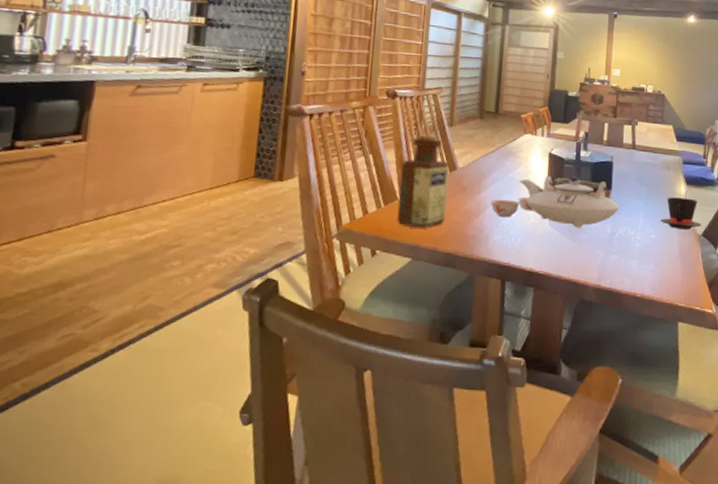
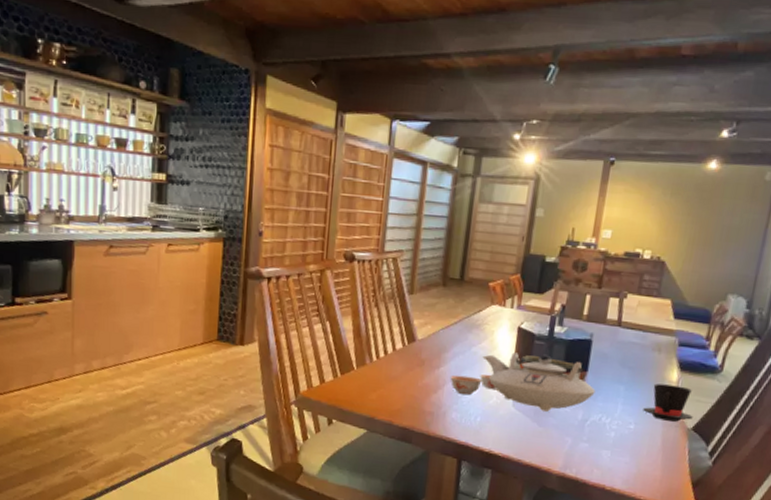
bottle: present [396,135,450,228] -> none [353,302,409,401]

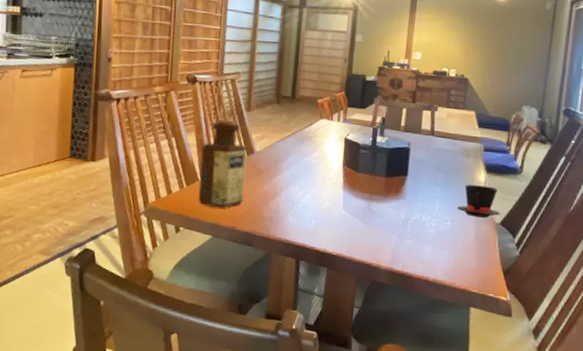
bottle: none [353,302,409,401] -> present [198,119,248,209]
teapot: present [450,352,596,412] -> none [286,161,415,213]

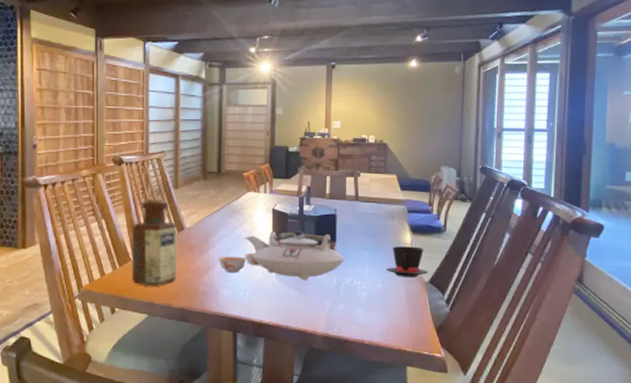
teapot: none [286,161,415,213] -> present [218,230,345,280]

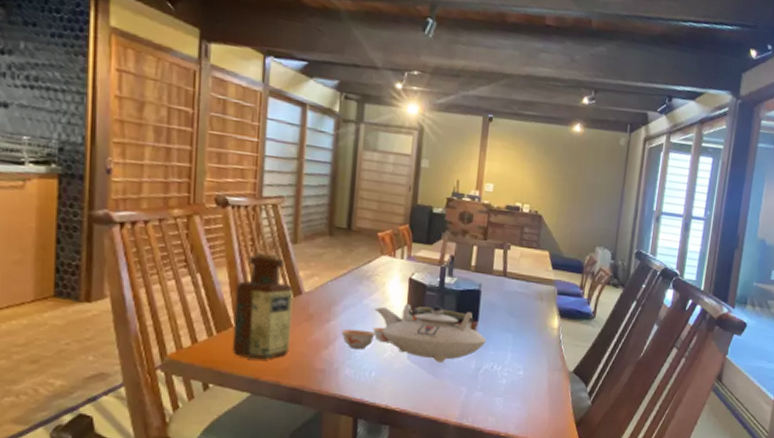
teacup: present [386,246,428,277] -> none [530,330,573,366]

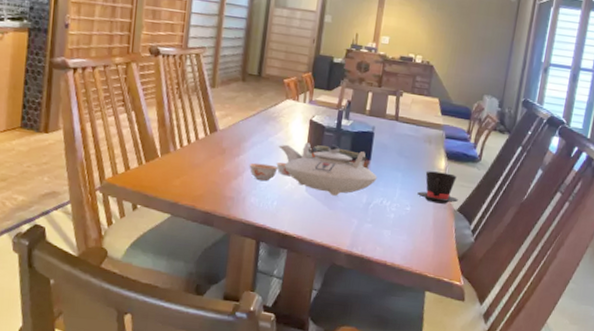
bottle: present [232,252,294,360] -> none [157,95,211,187]
teacup: none [530,330,573,366] -> present [417,171,458,204]

